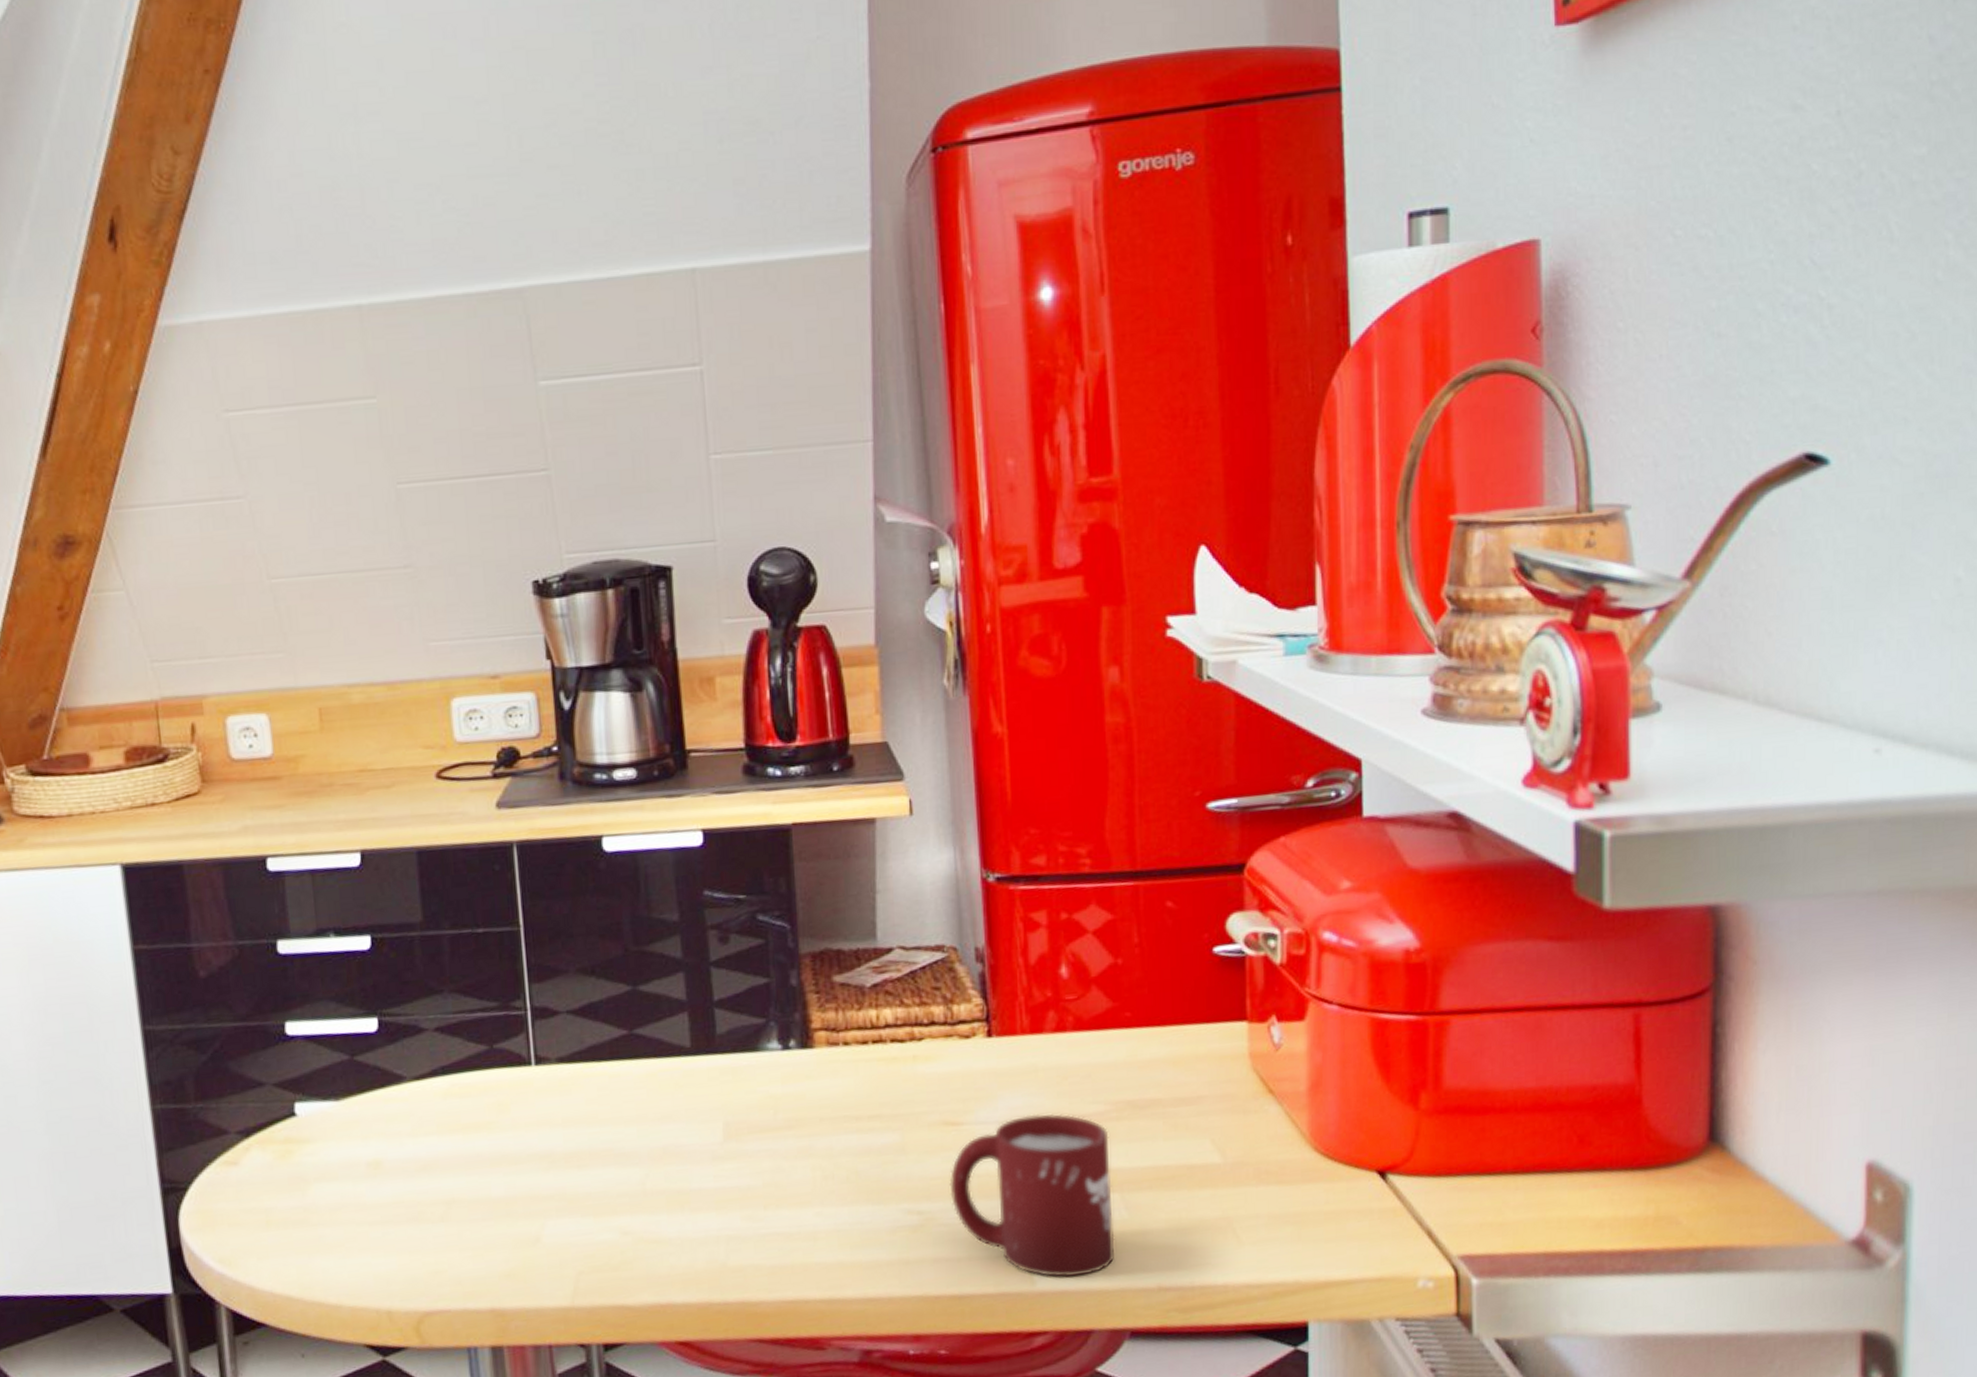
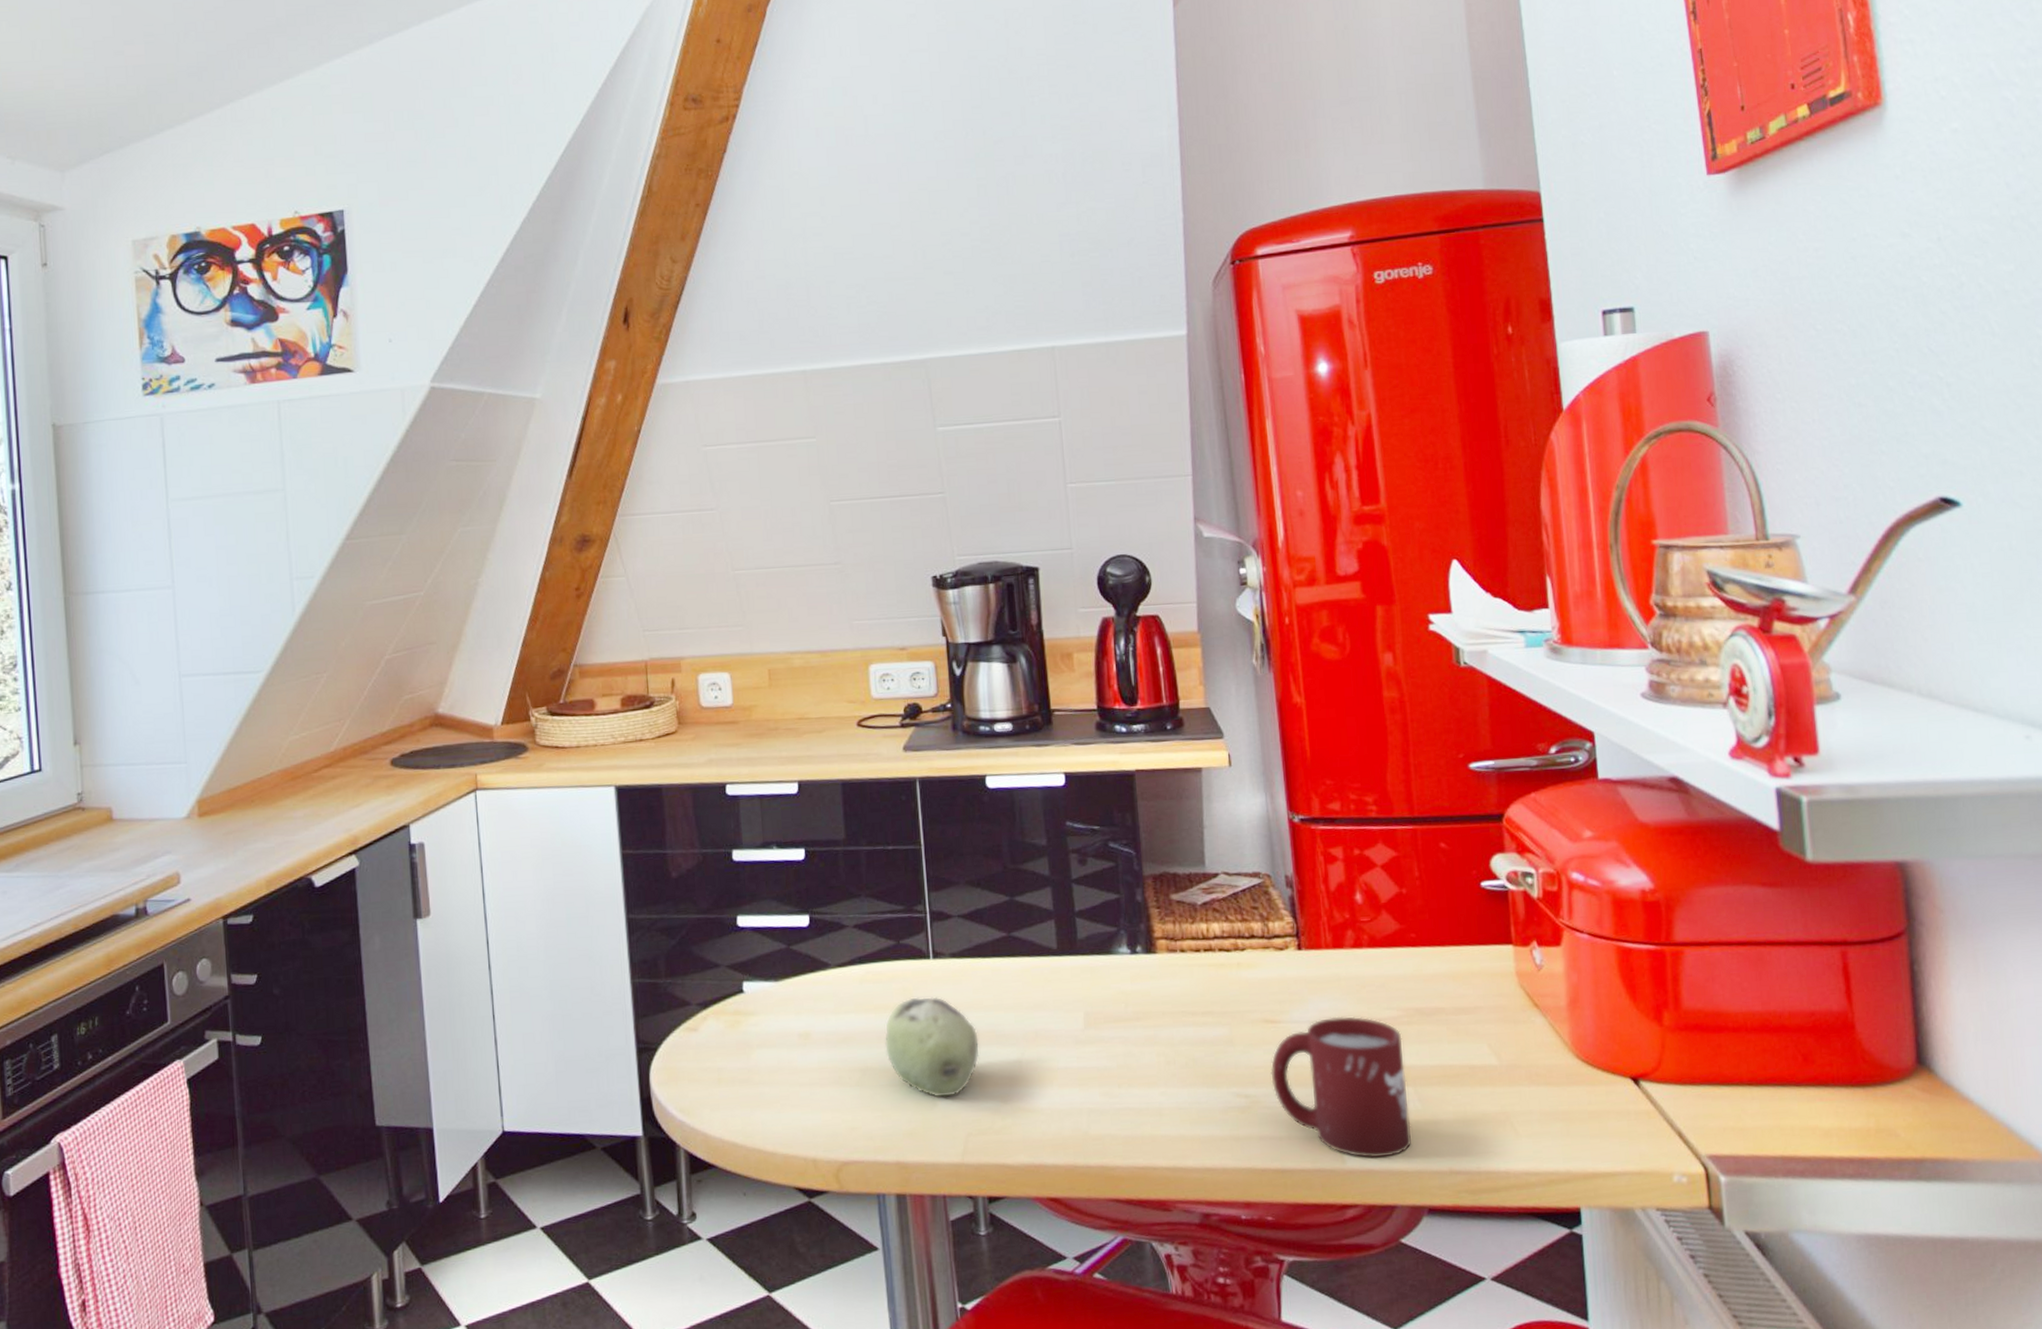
fruit: none [475,1111,594,1231] -> present [885,997,980,1098]

